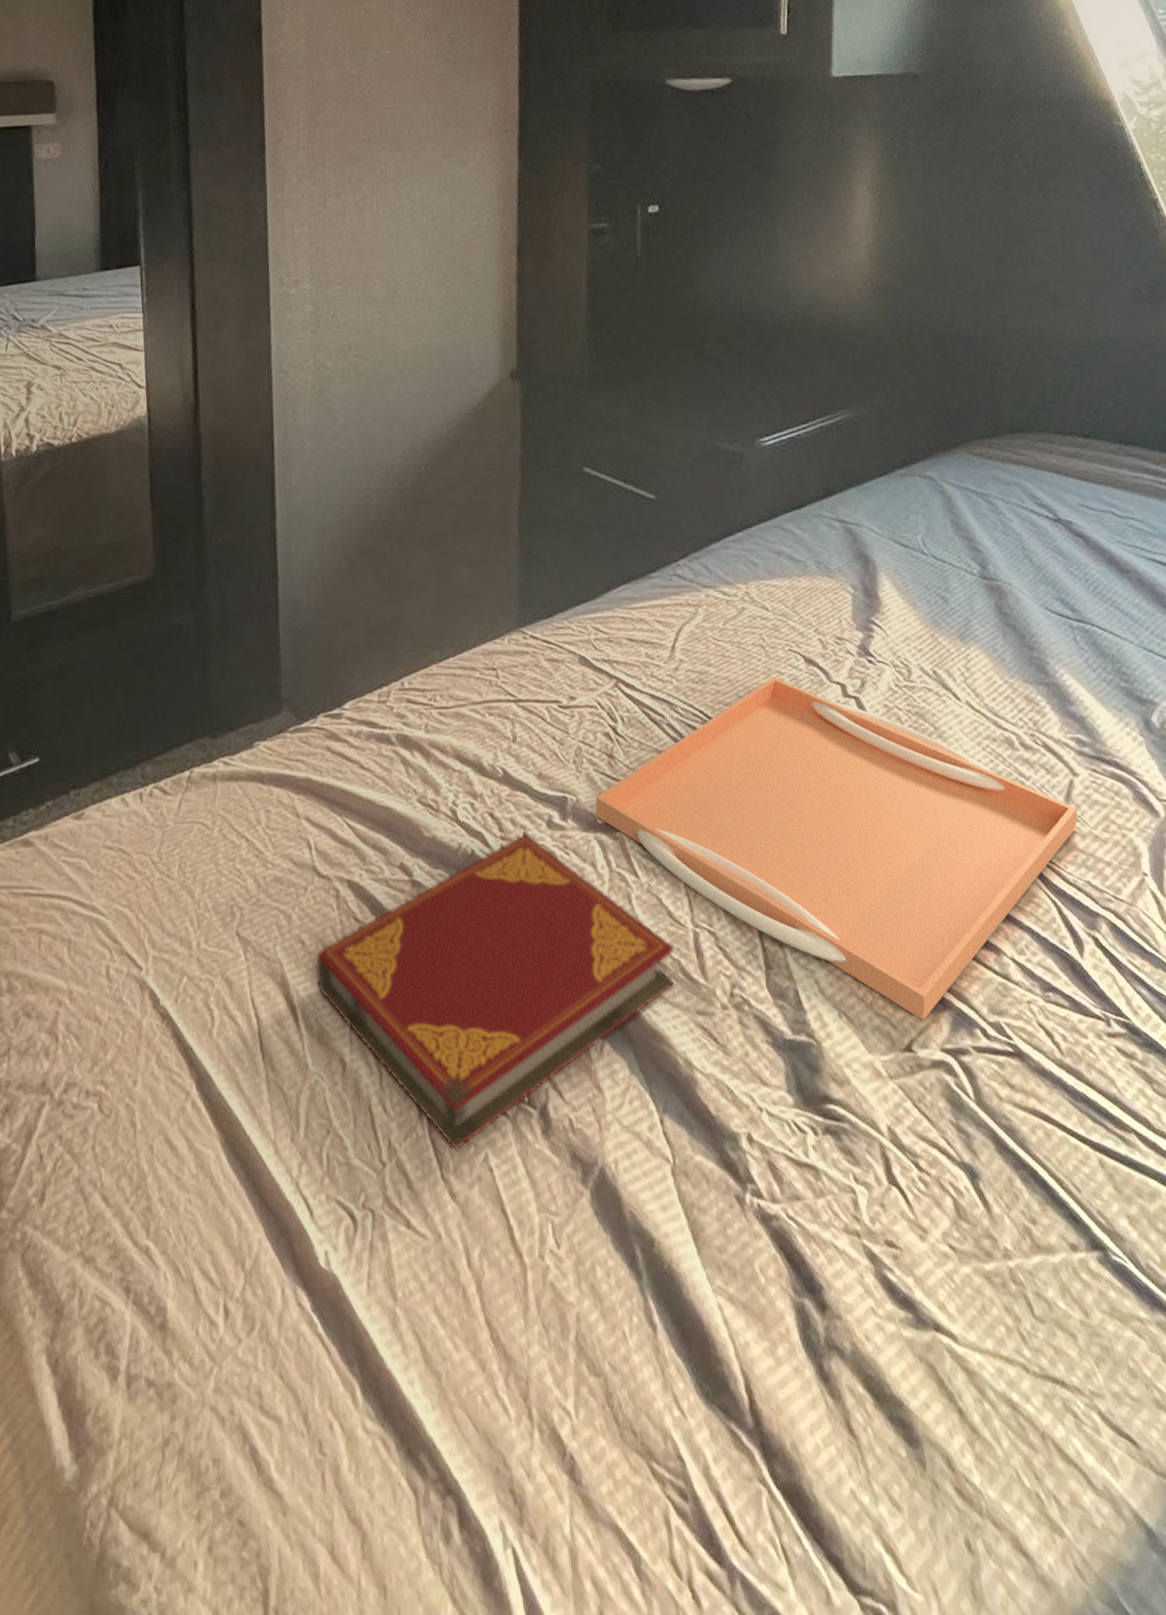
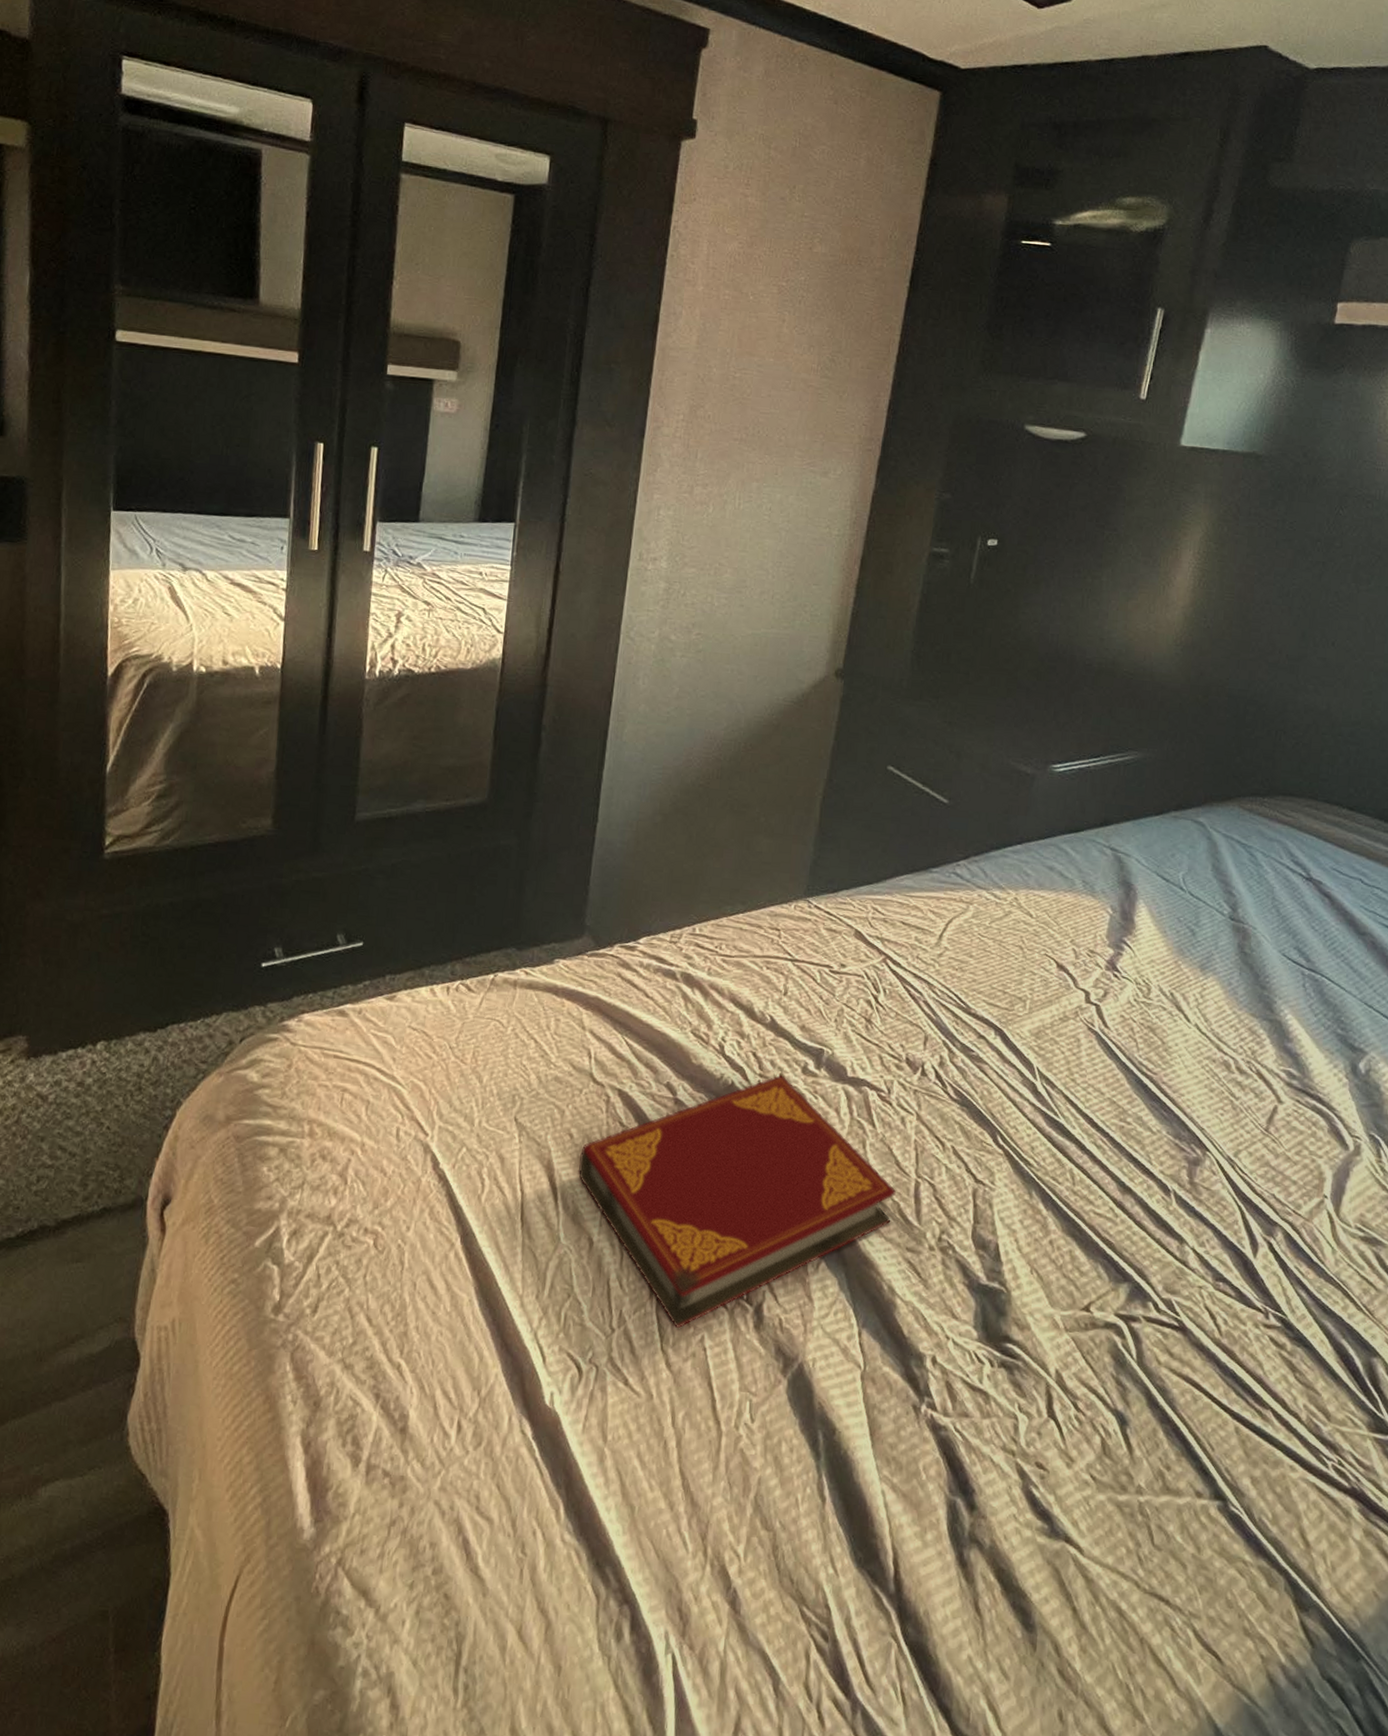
serving tray: present [595,677,1078,1020] -> none [846,976,1276,1287]

